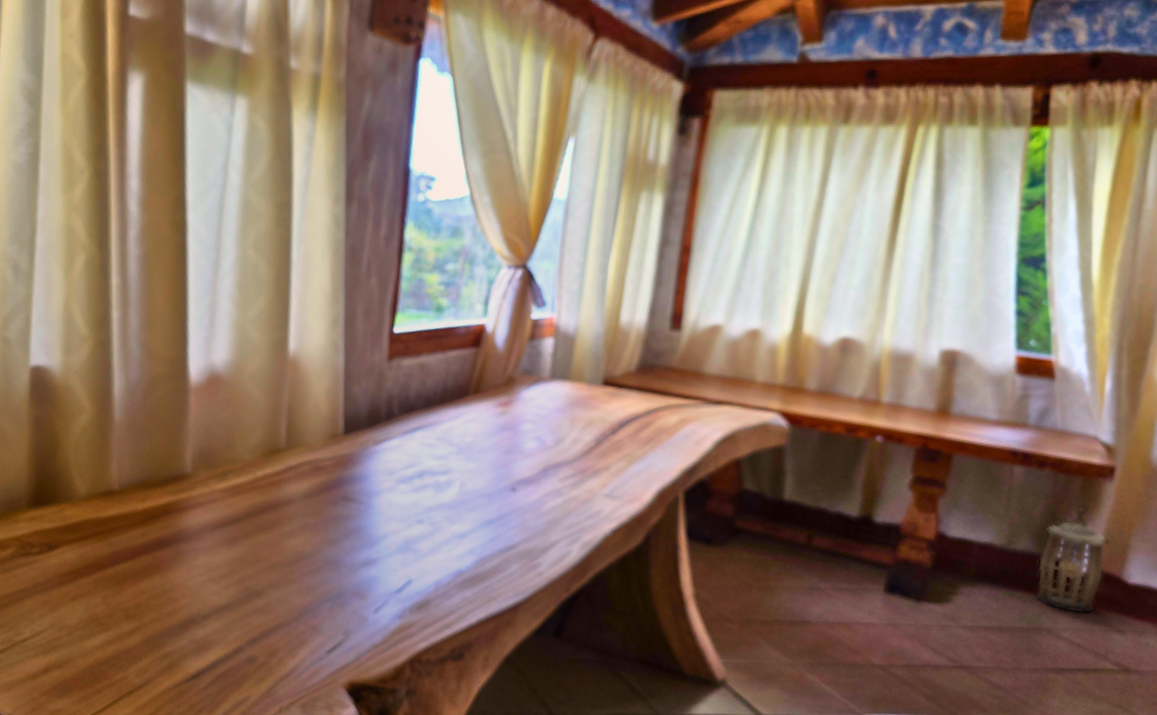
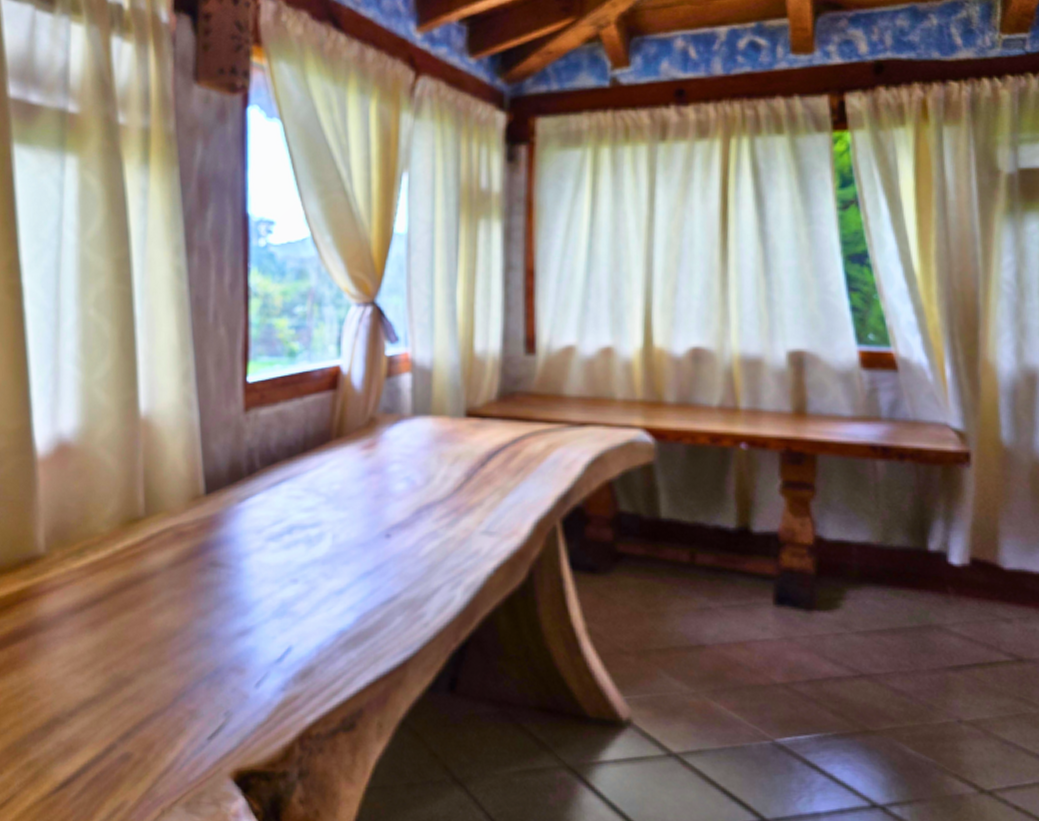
lantern: present [1036,502,1111,615] -> none [916,491,980,606]

